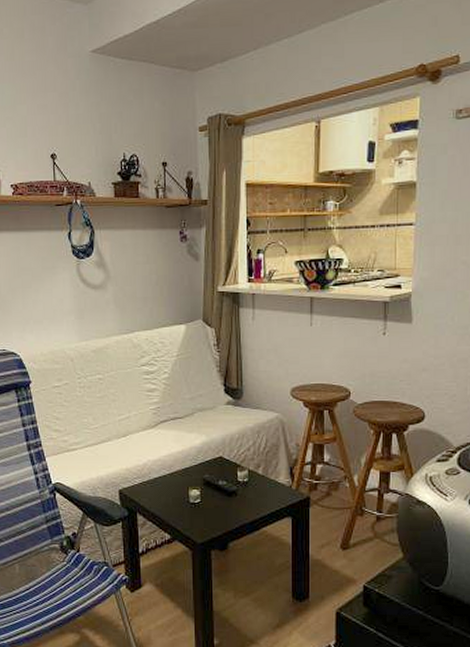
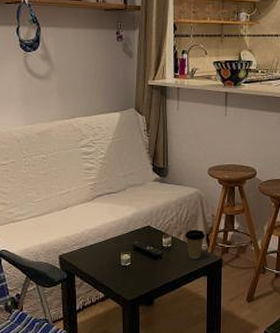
coffee cup: none [264,461,289,497] -> present [185,229,205,259]

